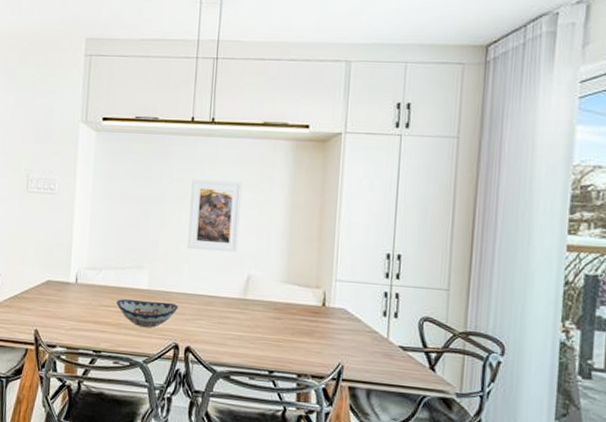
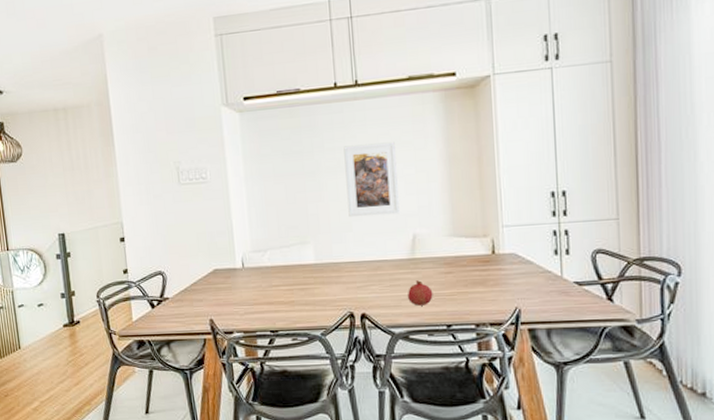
decorative bowl: present [116,298,178,328] -> none [286,273,348,301]
fruit: none [234,321,260,348] -> present [408,280,433,306]

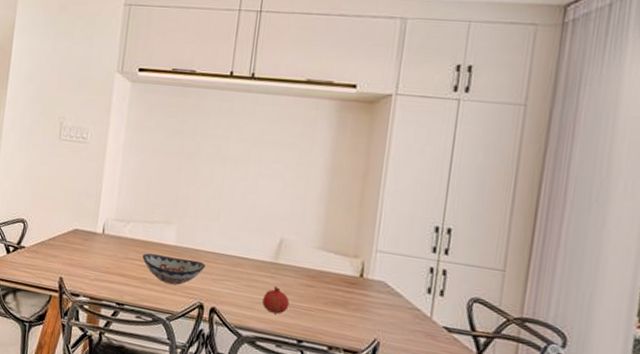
decorative bowl: none [286,273,348,301] -> present [142,253,206,285]
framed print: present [343,142,400,218] -> none [219,135,280,215]

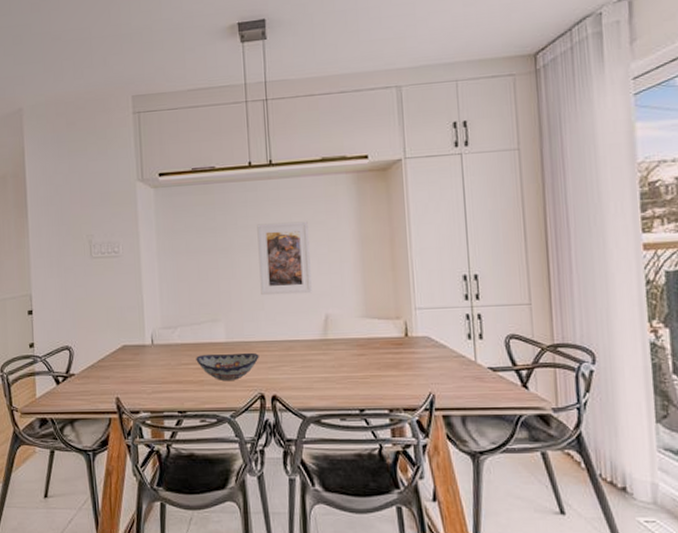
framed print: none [219,135,280,215] -> present [257,221,312,296]
fruit: present [262,286,290,314] -> none [320,362,346,388]

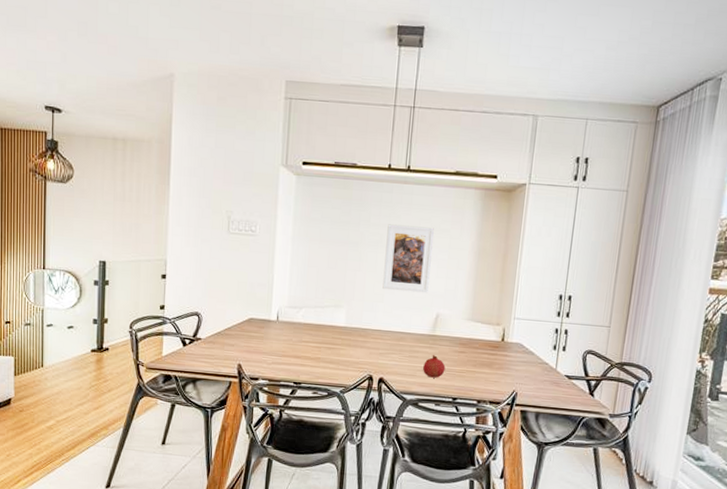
decorative bowl: present [196,352,259,382] -> none [316,335,373,361]
fruit: none [320,362,346,388] -> present [423,355,446,378]

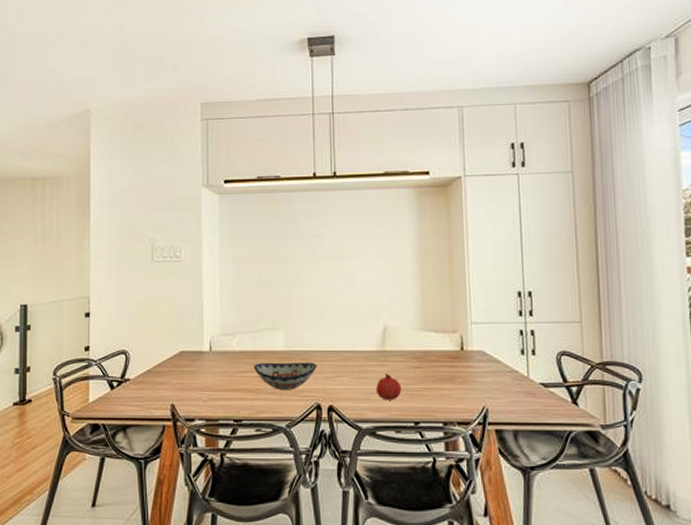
decorative bowl: none [316,335,373,361] -> present [254,362,317,391]
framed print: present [382,224,434,294] -> none [319,233,371,306]

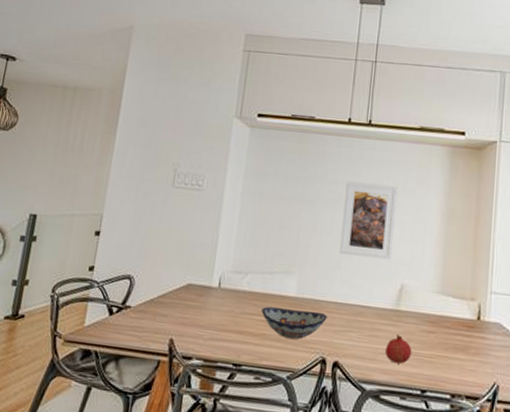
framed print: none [319,233,371,306] -> present [339,181,398,260]

